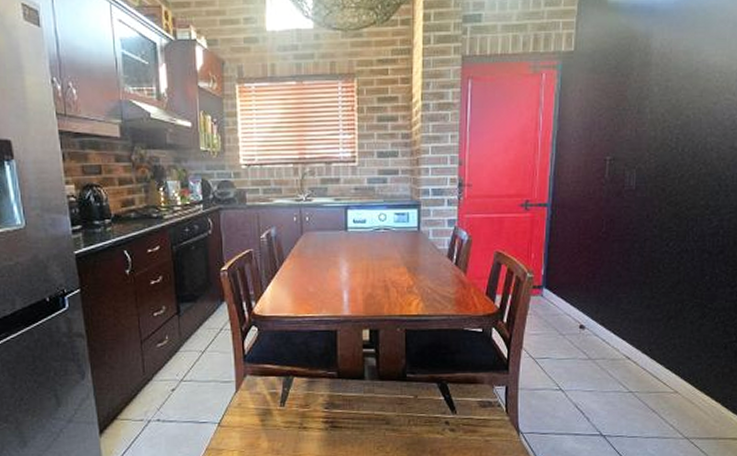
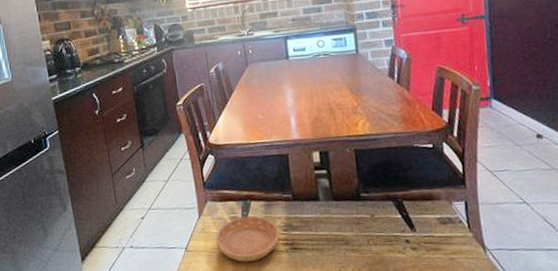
saucer: none [253,392,320,439] -> present [216,215,280,262]

